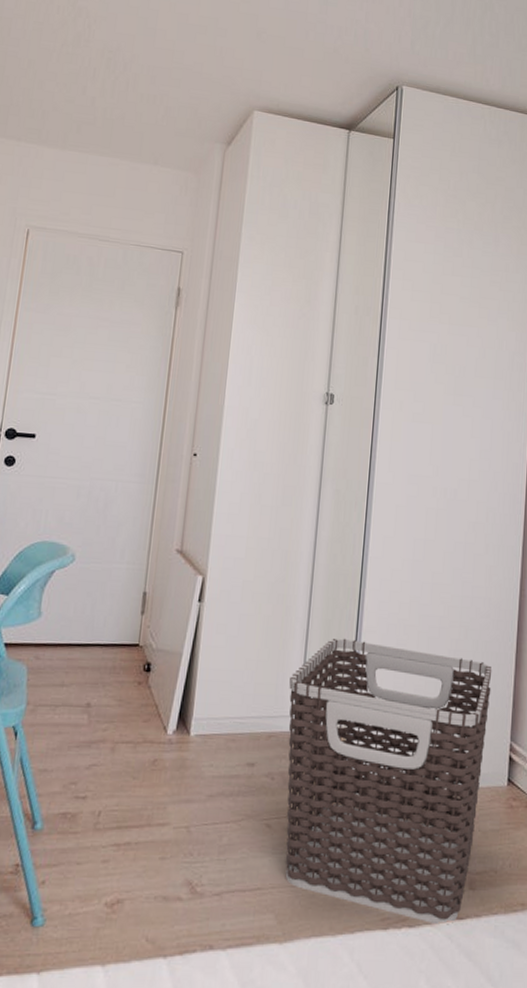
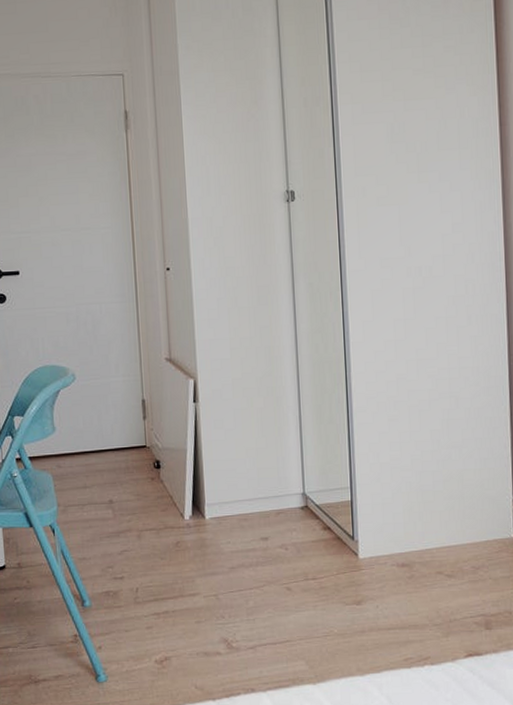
clothes hamper: present [285,638,492,925] -> none [290,420,489,661]

